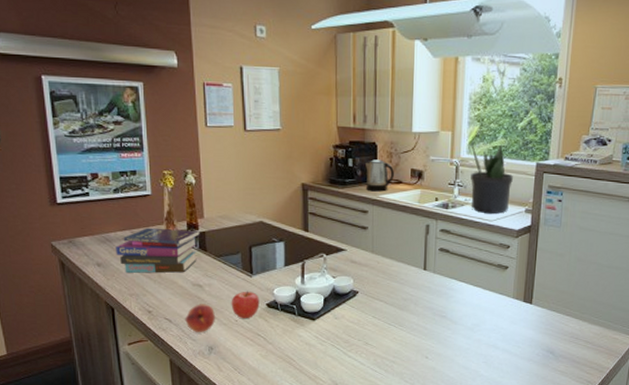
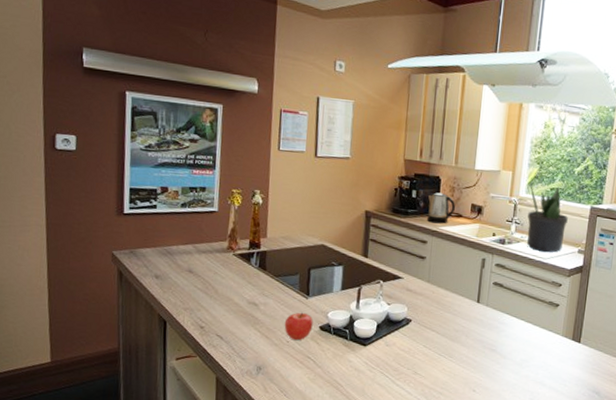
books: present [116,227,200,273] -> none [176,243,261,290]
fruit: present [185,304,215,332] -> none [236,322,267,352]

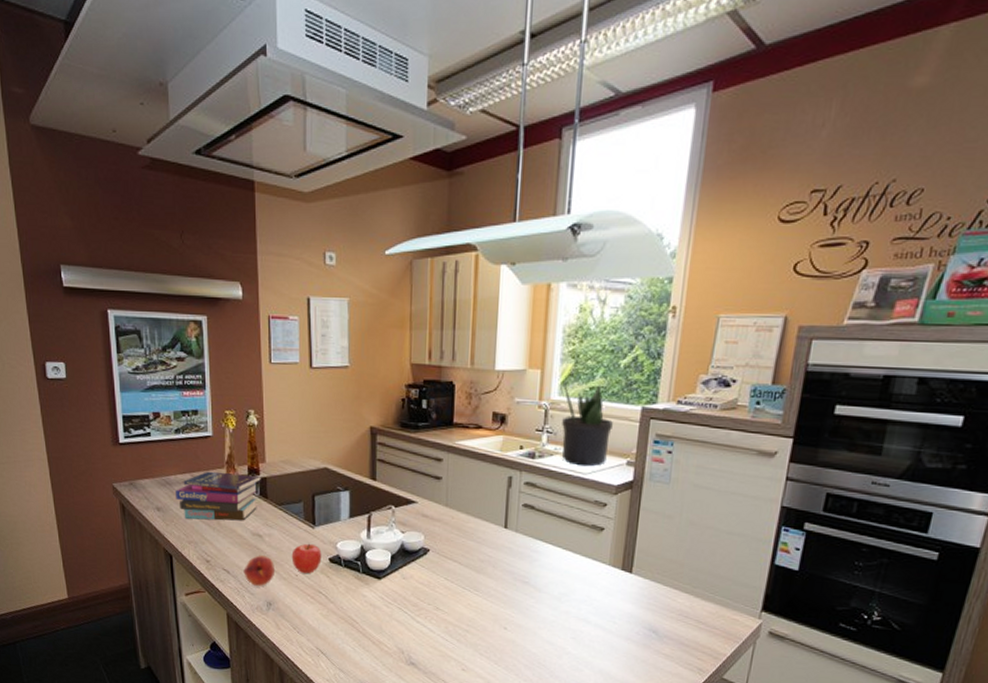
books: none [176,243,261,290] -> present [176,471,261,521]
fruit: none [236,322,267,352] -> present [243,555,274,586]
kettle: present [427,192,455,224] -> none [441,401,473,438]

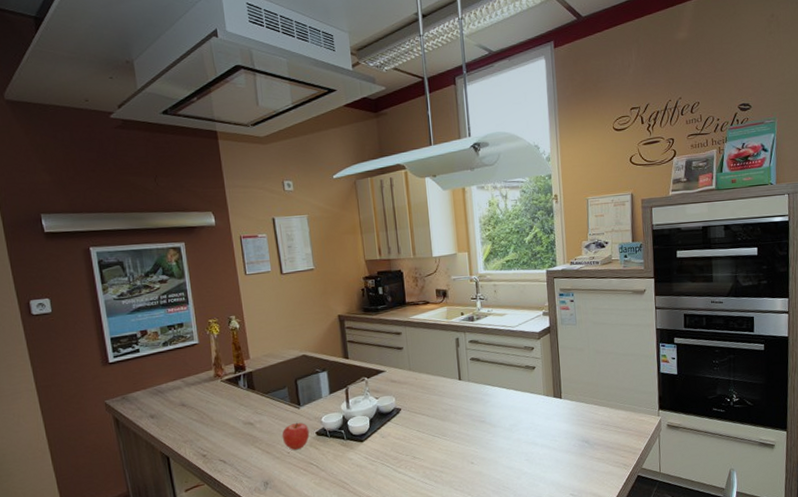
books: present [176,471,261,521] -> none [168,371,247,421]
fruit: present [243,555,274,586] -> none [239,440,268,470]
planter: present [562,383,613,466] -> none [486,258,528,321]

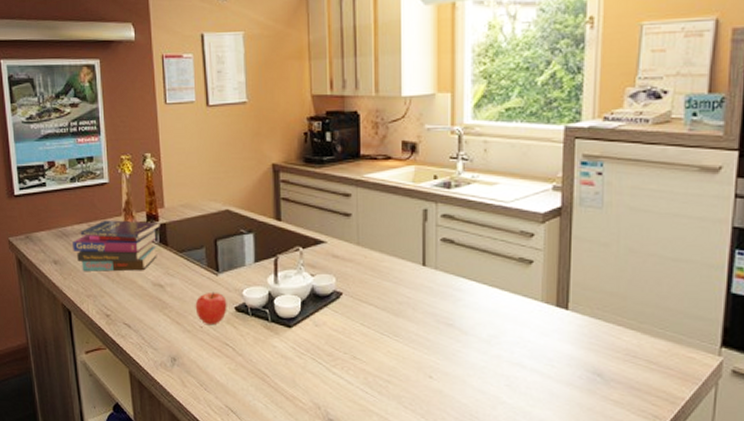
books: none [168,371,247,421] -> present [73,220,160,272]

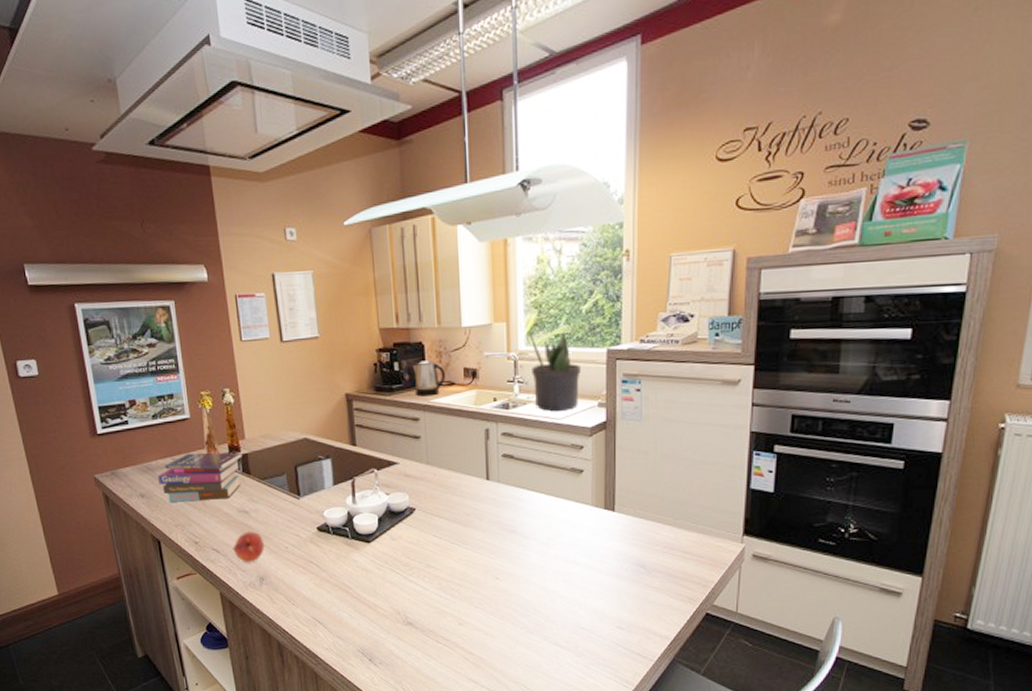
fruit: none [145,307,178,340] -> present [233,531,264,562]
fruit: present [195,291,227,326] -> none [279,514,310,546]
kettle: none [346,131,381,170] -> present [413,360,445,397]
planter: none [477,105,534,193] -> present [529,331,581,411]

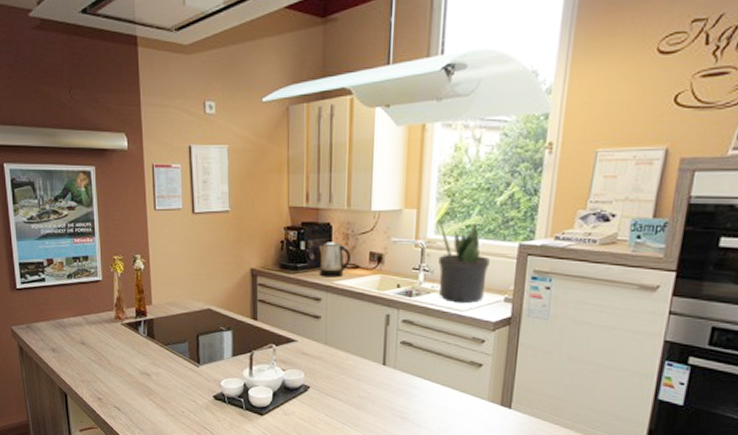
books: present [158,452,242,502] -> none [69,313,148,360]
fruit: present [233,531,264,562] -> none [133,393,162,423]

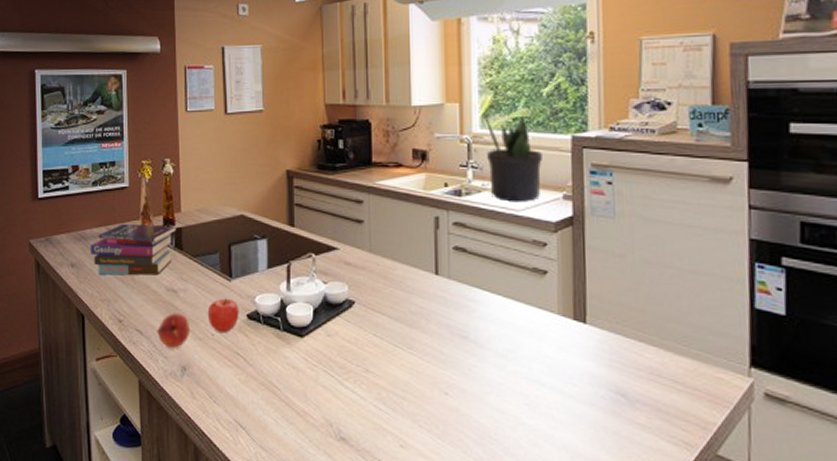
books: none [69,313,148,360] -> present [90,223,176,276]
fruit: none [133,393,162,423] -> present [157,313,189,348]
fruit: none [178,381,206,411] -> present [207,298,239,334]
kettle: present [319,242,350,278] -> none [358,139,392,177]

